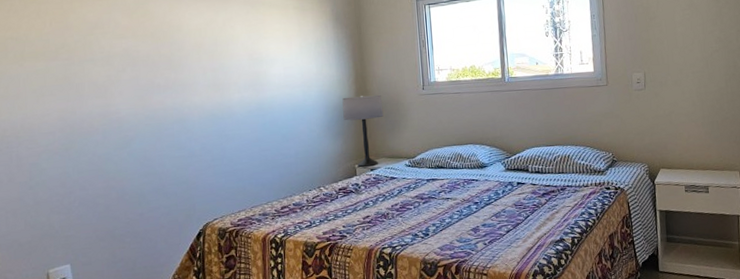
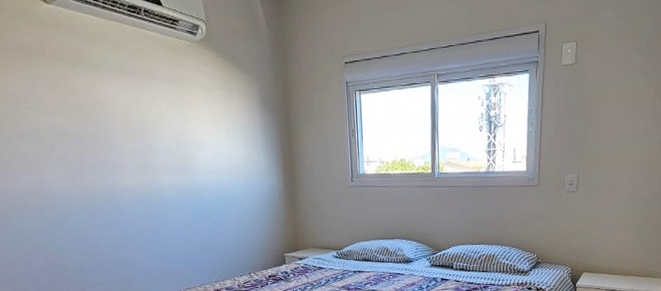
table lamp: present [342,94,384,167] -> none [271,184,312,256]

